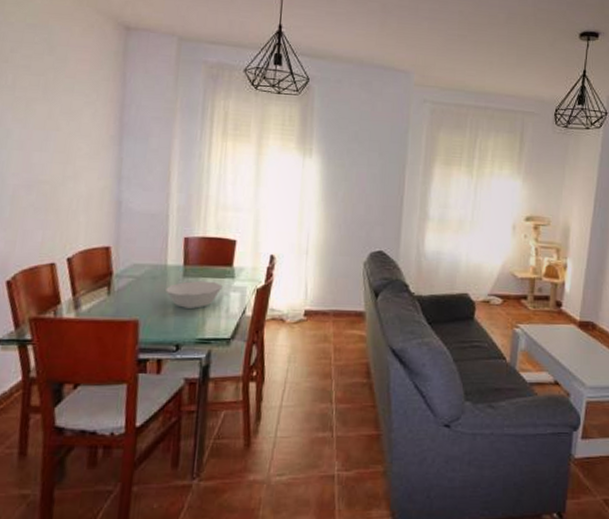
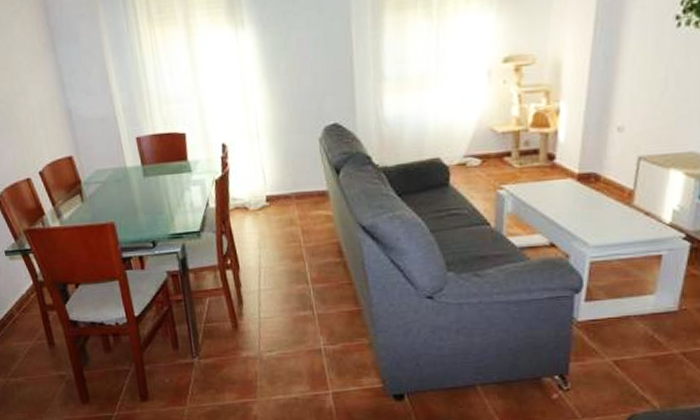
bowl: present [165,280,223,309] -> none [131,178,183,207]

